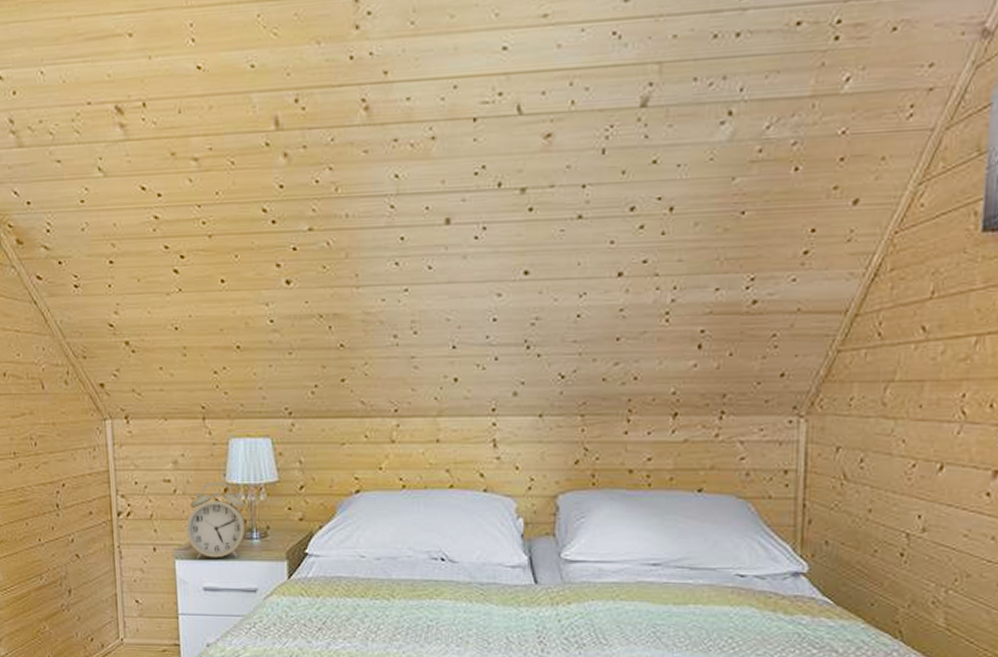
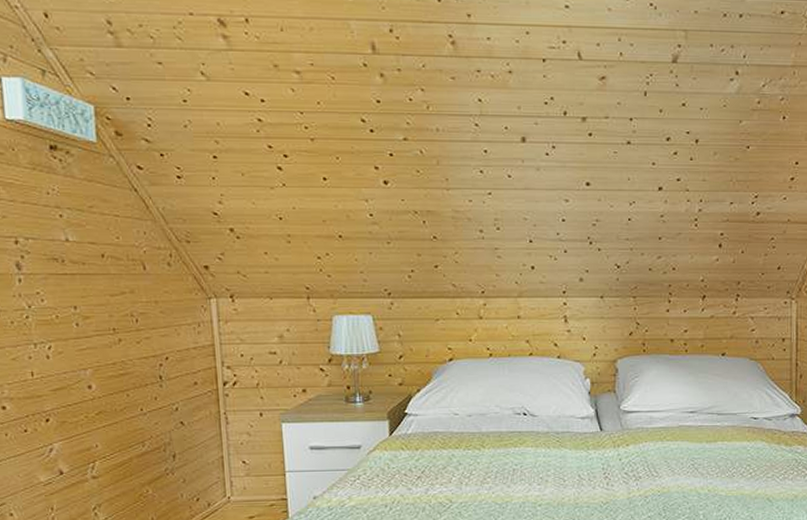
alarm clock: present [186,483,246,559] -> none [292,354,350,422]

